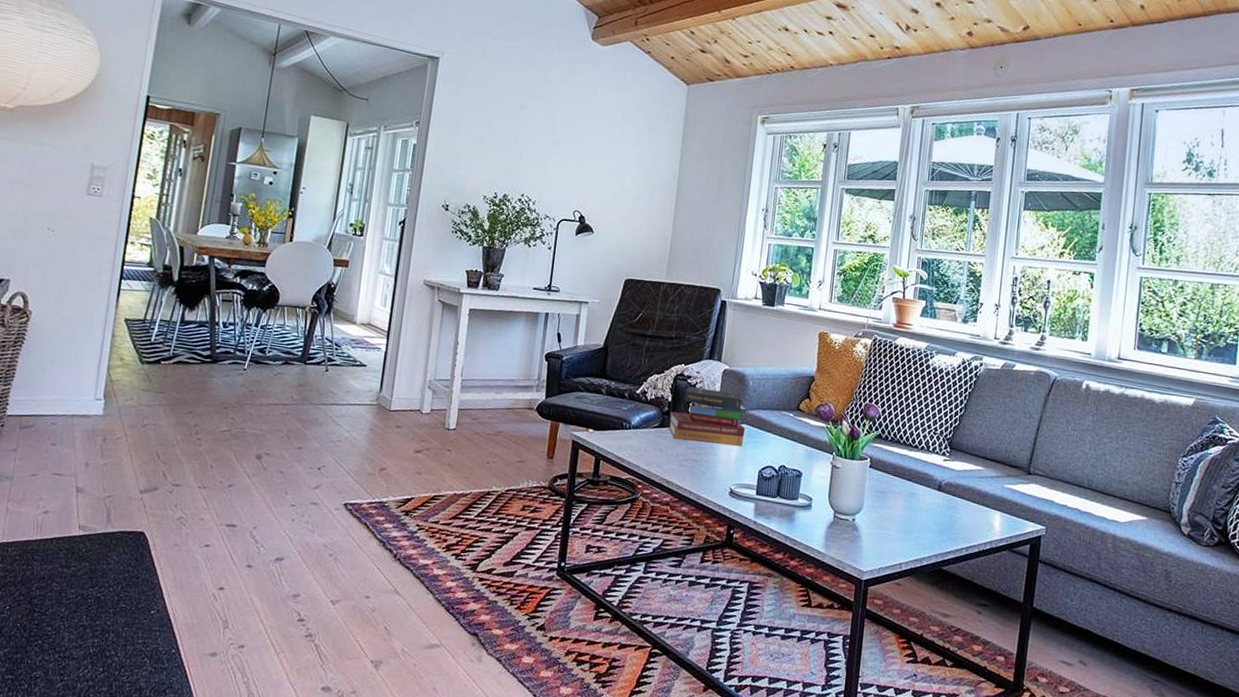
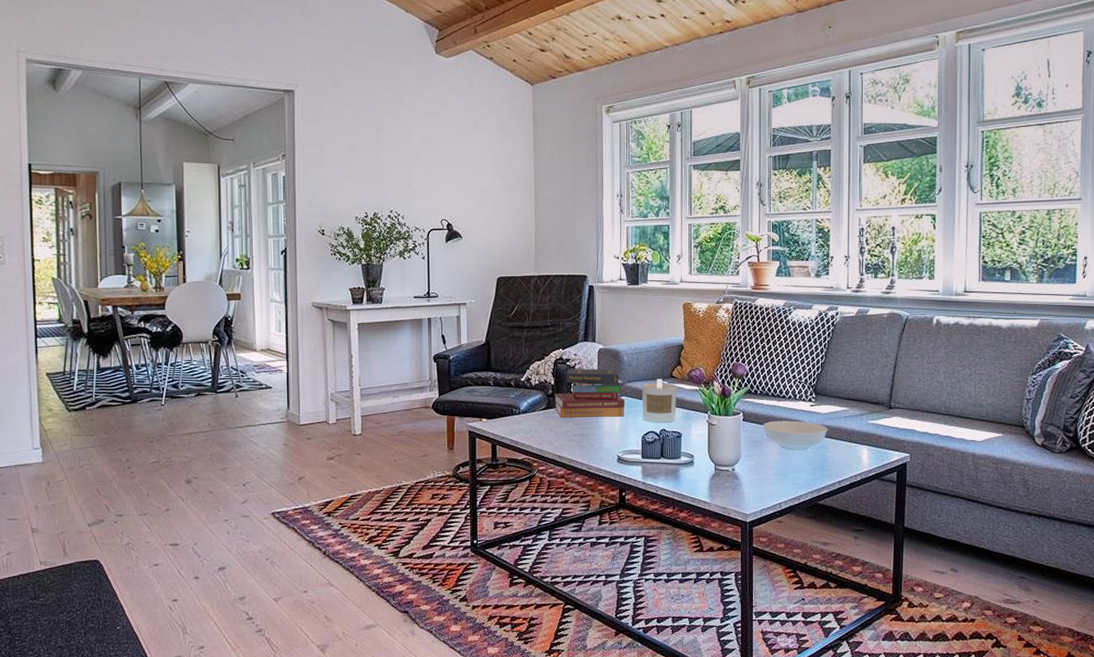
candle: none [761,410,804,460] -> present [642,379,678,424]
bowl: none [890,471,960,508] -> present [763,420,828,451]

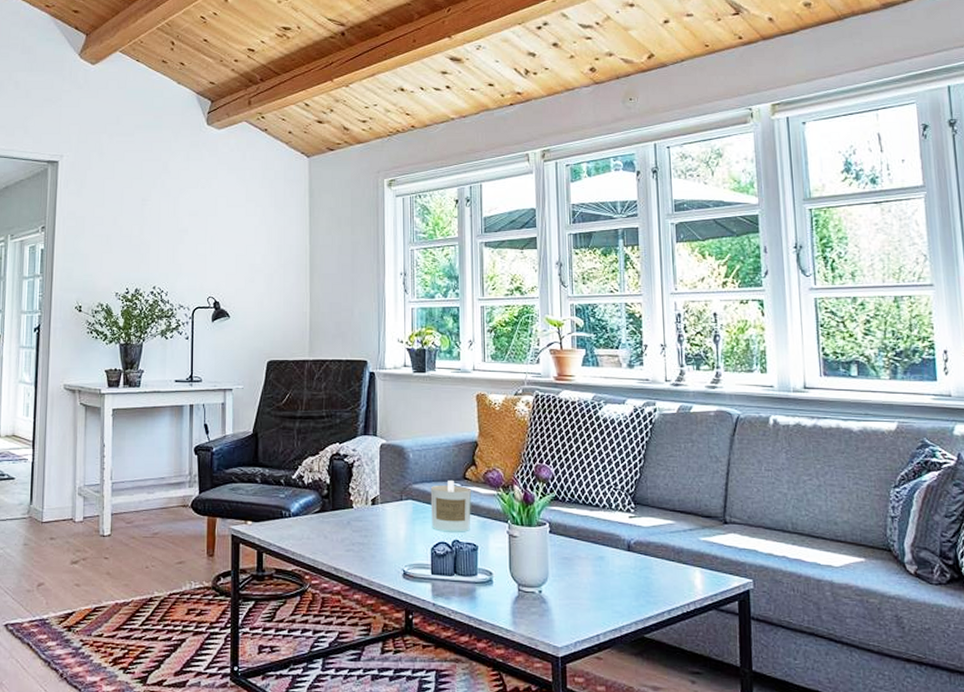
books: present [554,368,625,418] -> none [329,465,411,525]
bowl: present [763,420,828,451] -> none [573,534,652,571]

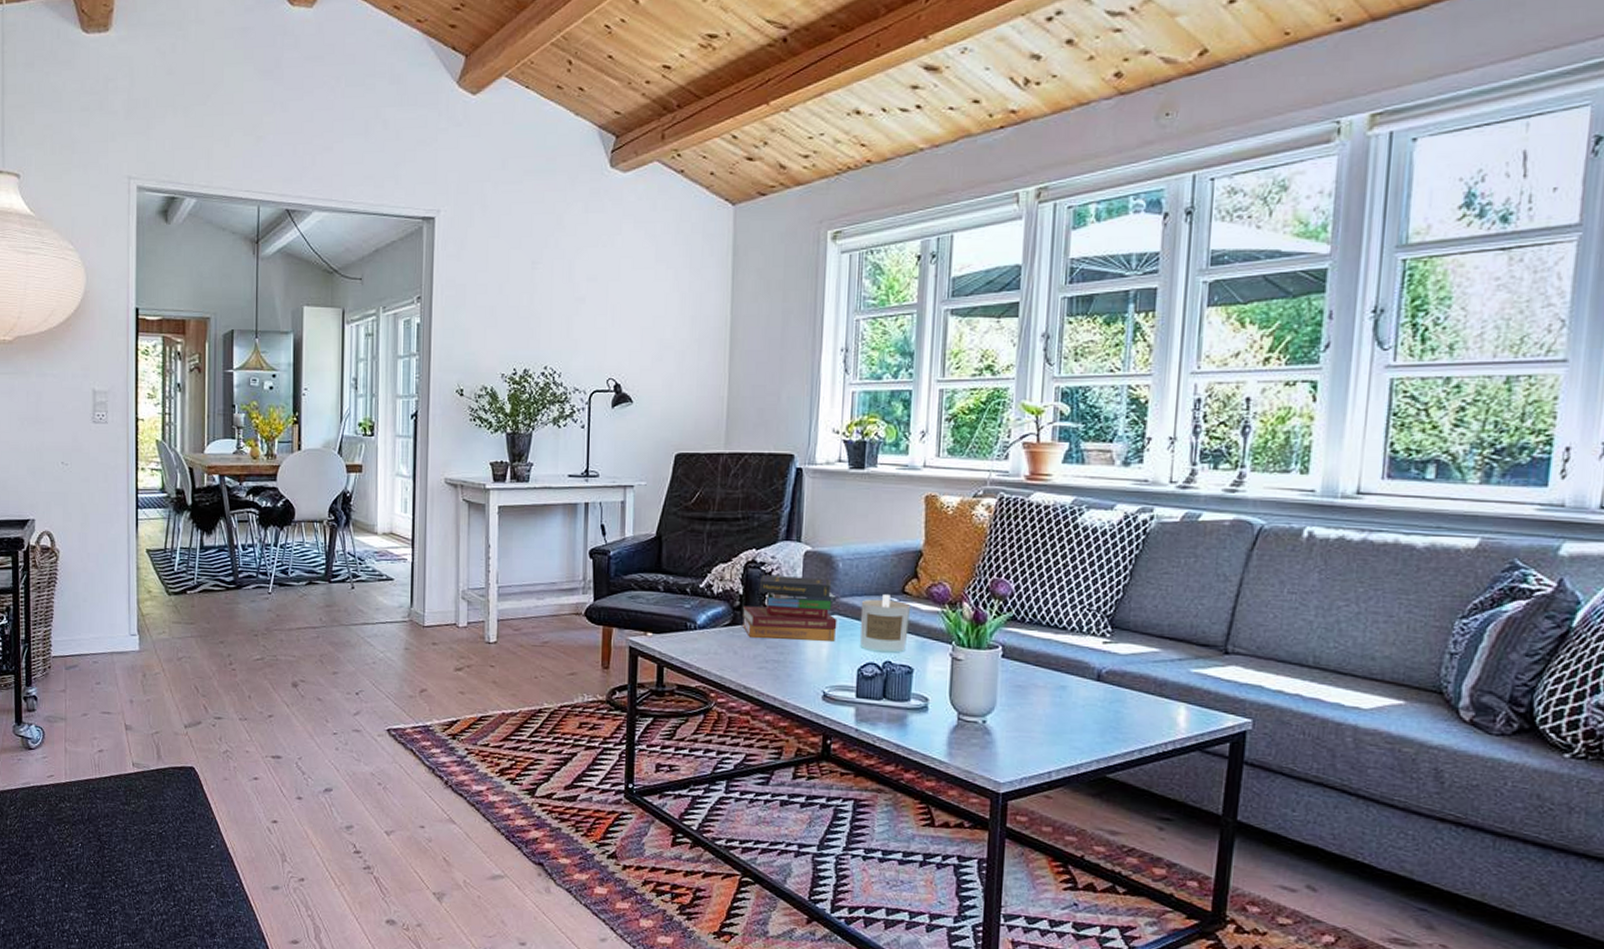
books: none [329,465,411,525] -> present [741,574,837,643]

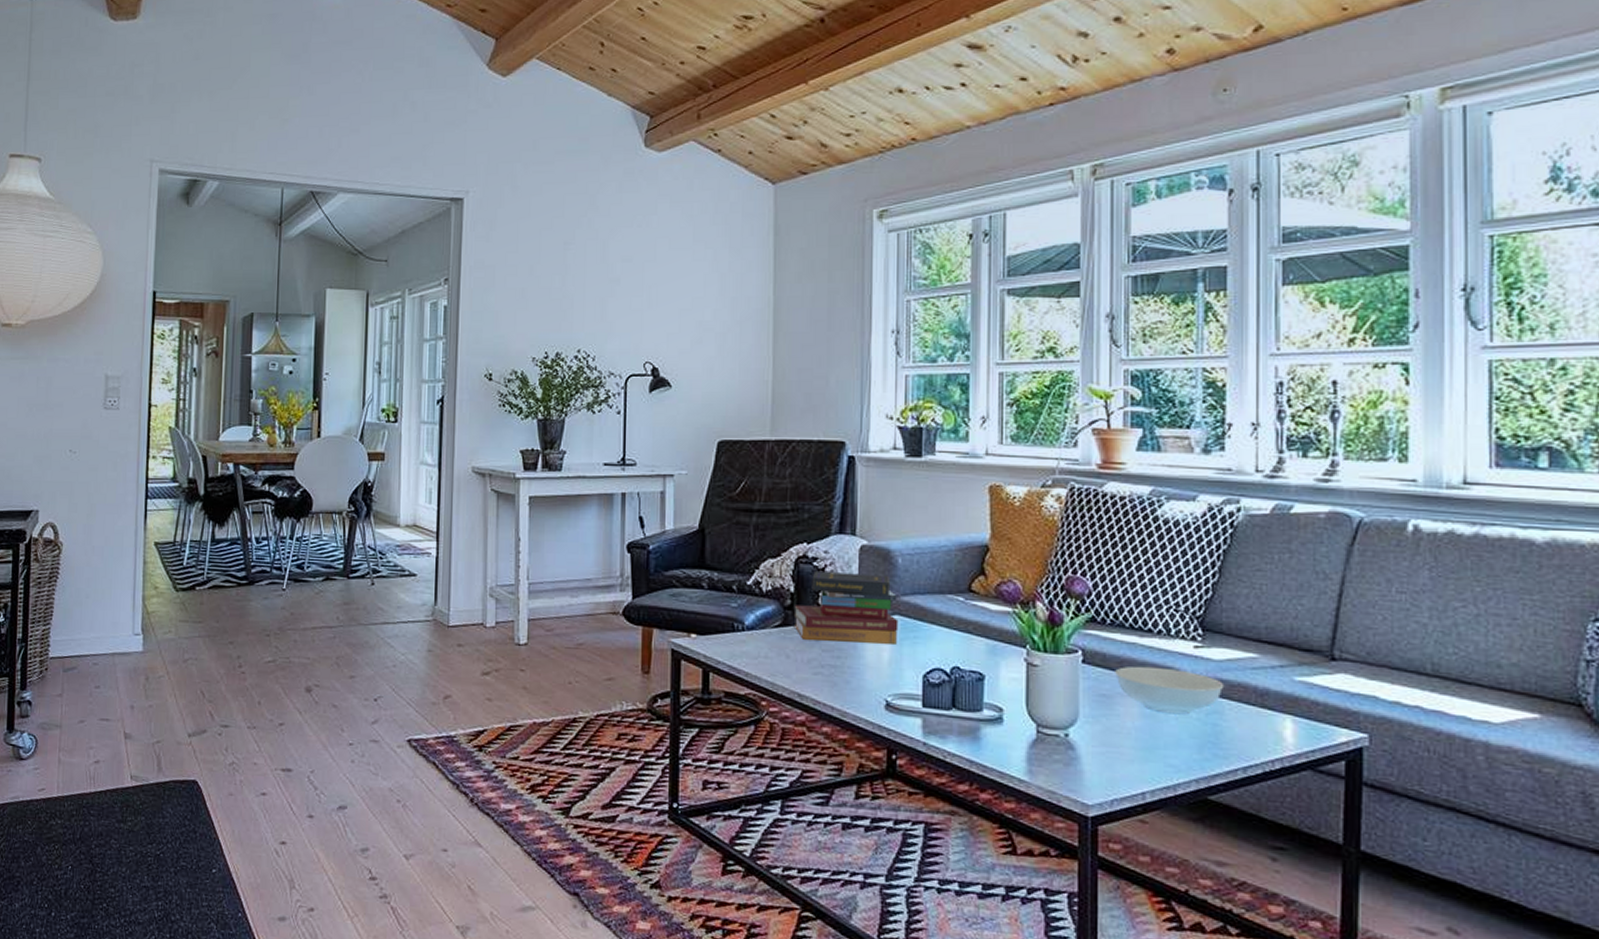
candle: present [859,595,911,654] -> none [923,593,979,659]
bowl: none [1030,660,1128,703] -> present [1115,666,1225,715]

